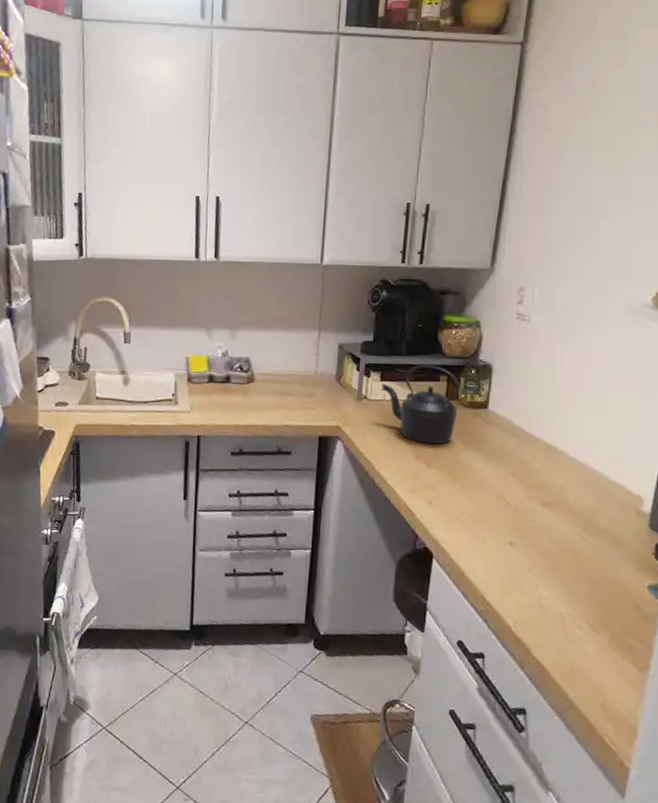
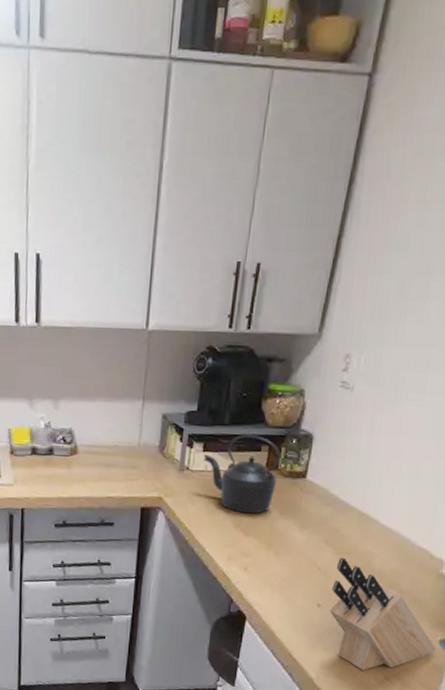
knife block: none [523,492,645,618] -> present [330,557,436,670]

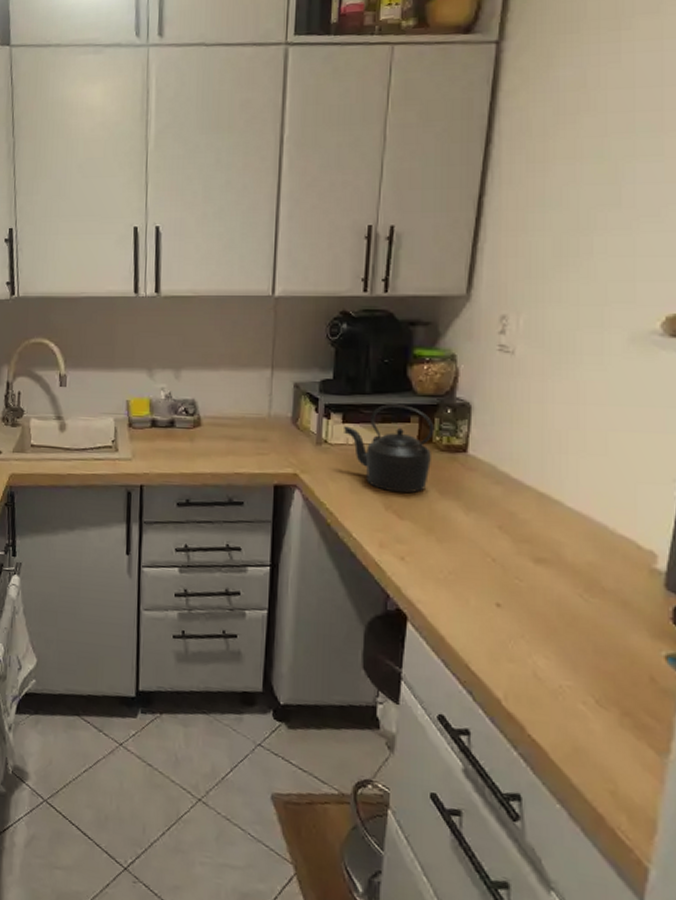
knife block: present [330,557,436,670] -> none [513,546,662,692]

